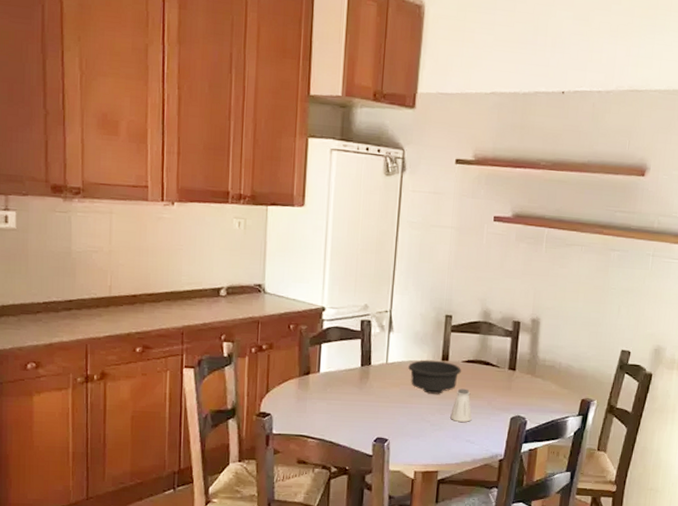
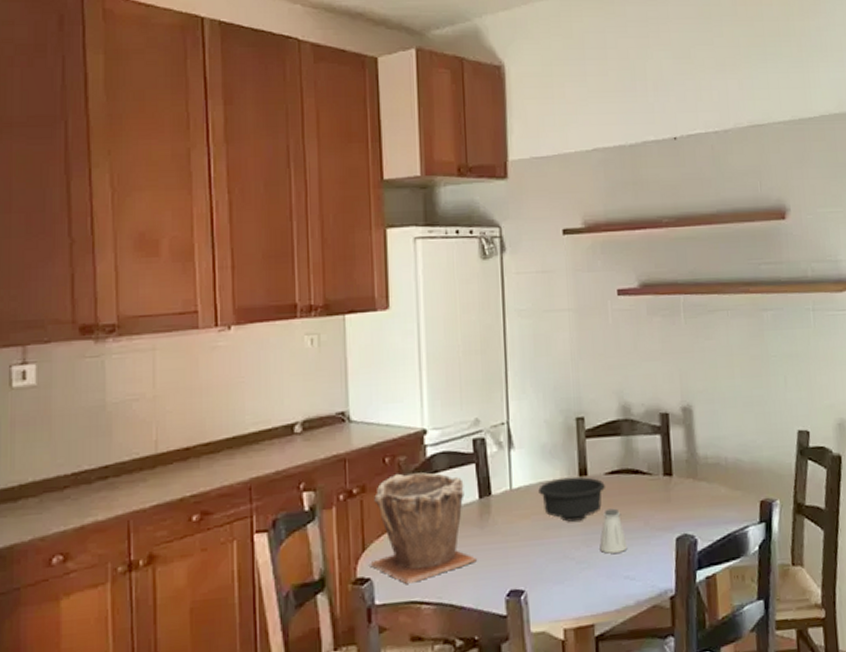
plant pot: none [271,338,354,422] -> present [370,472,477,584]

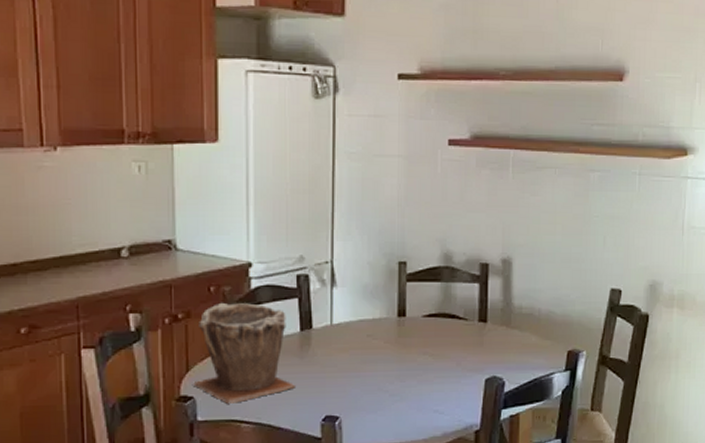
bowl: present [538,477,605,522] -> none [358,317,422,358]
saltshaker: present [600,508,628,554] -> none [413,348,439,389]

